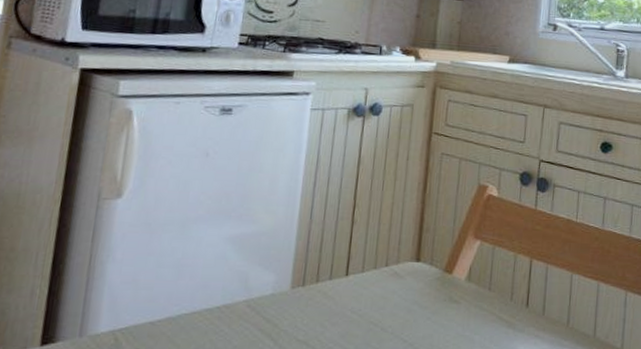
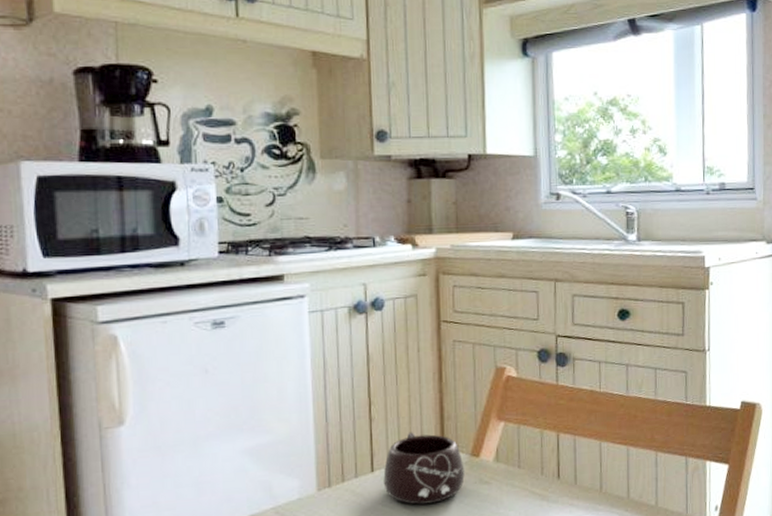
mug: none [356,239,436,316] -> present [383,432,465,505]

